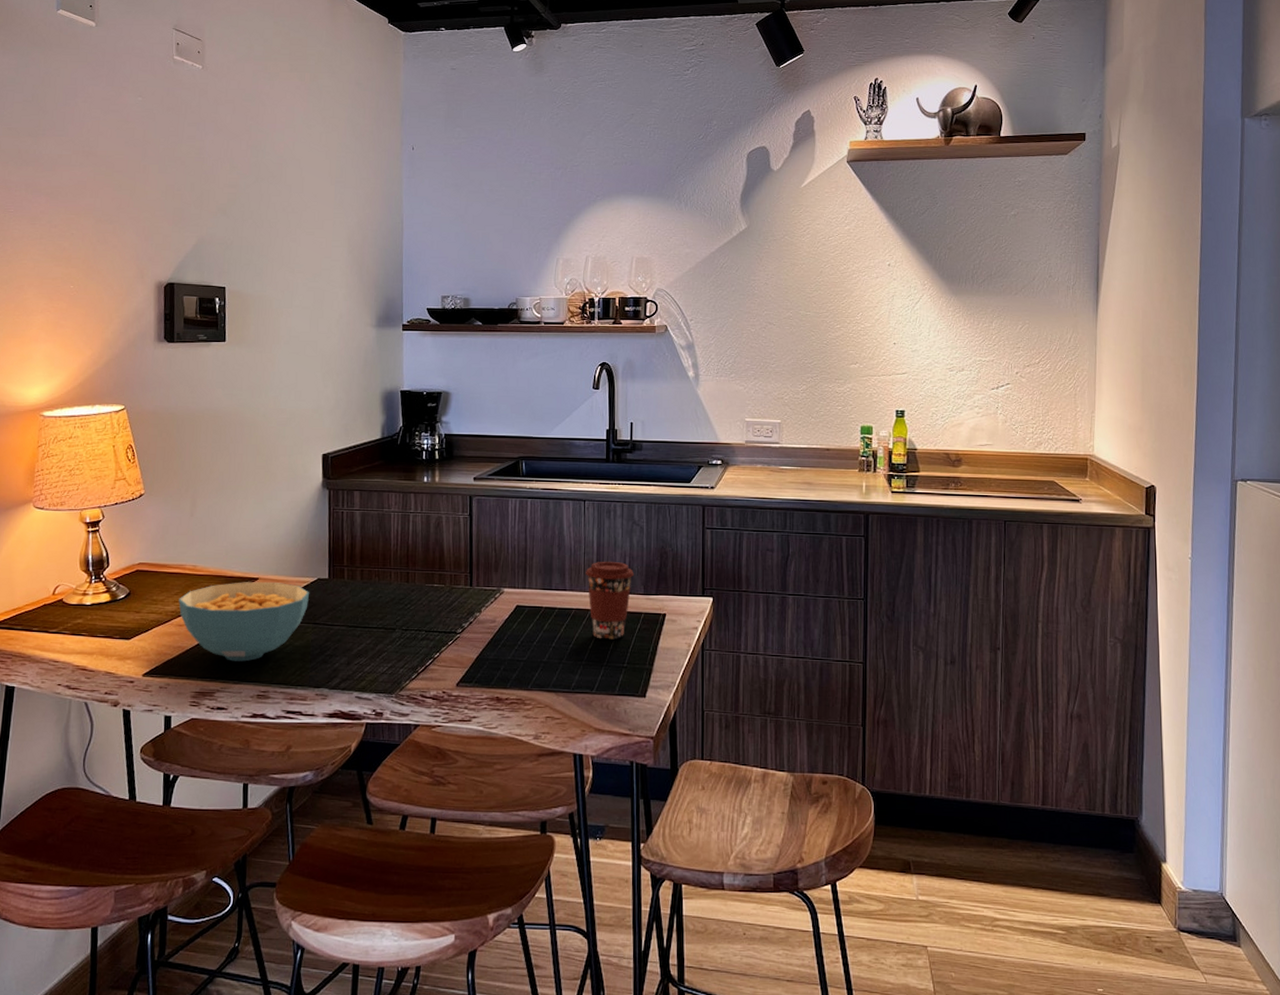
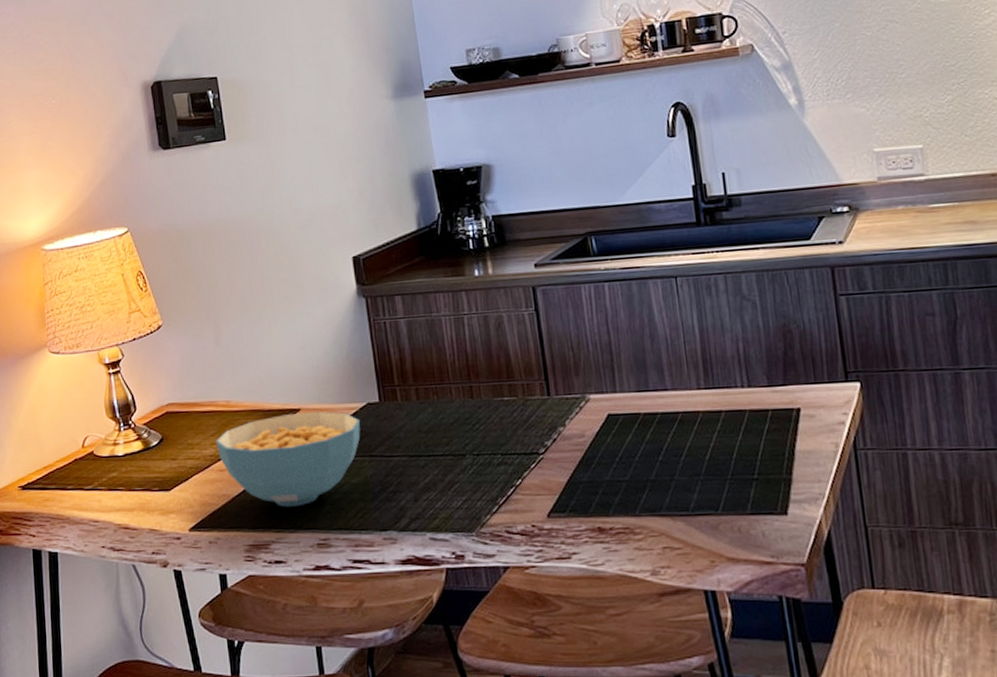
coffee cup: present [585,561,635,640] -> none [688,348,753,447]

